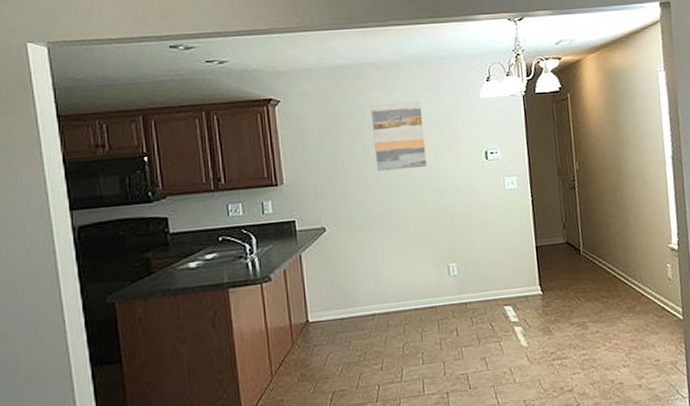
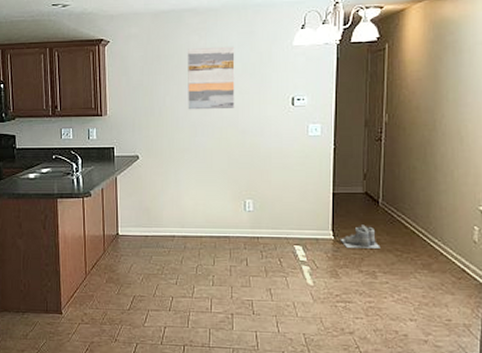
boots: none [549,275,587,302] -> present [341,225,380,249]

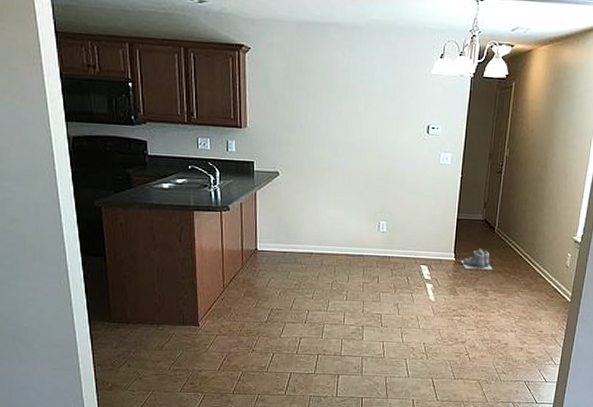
wall art: present [188,46,235,110] -> none [329,65,377,131]

